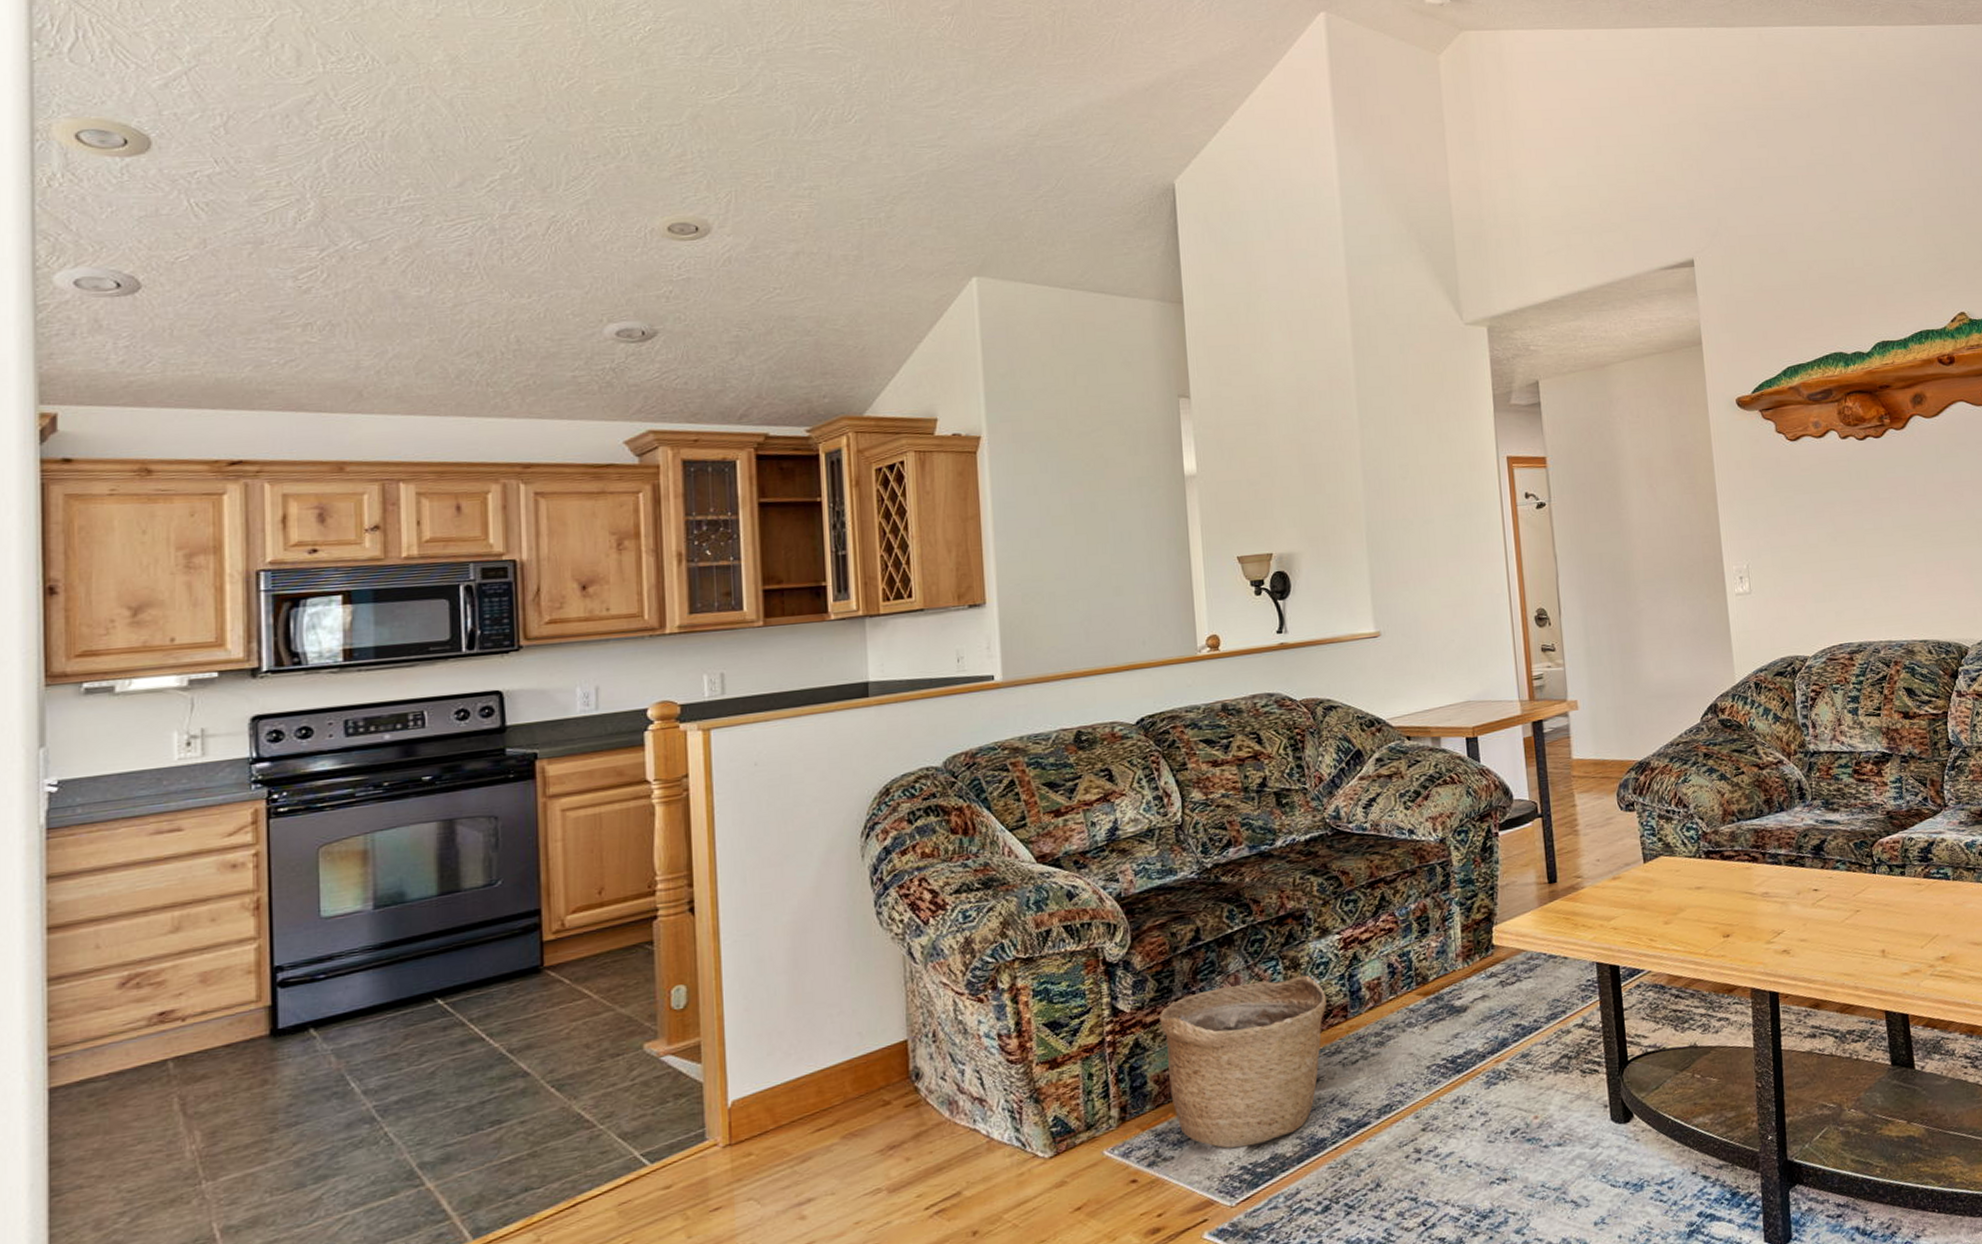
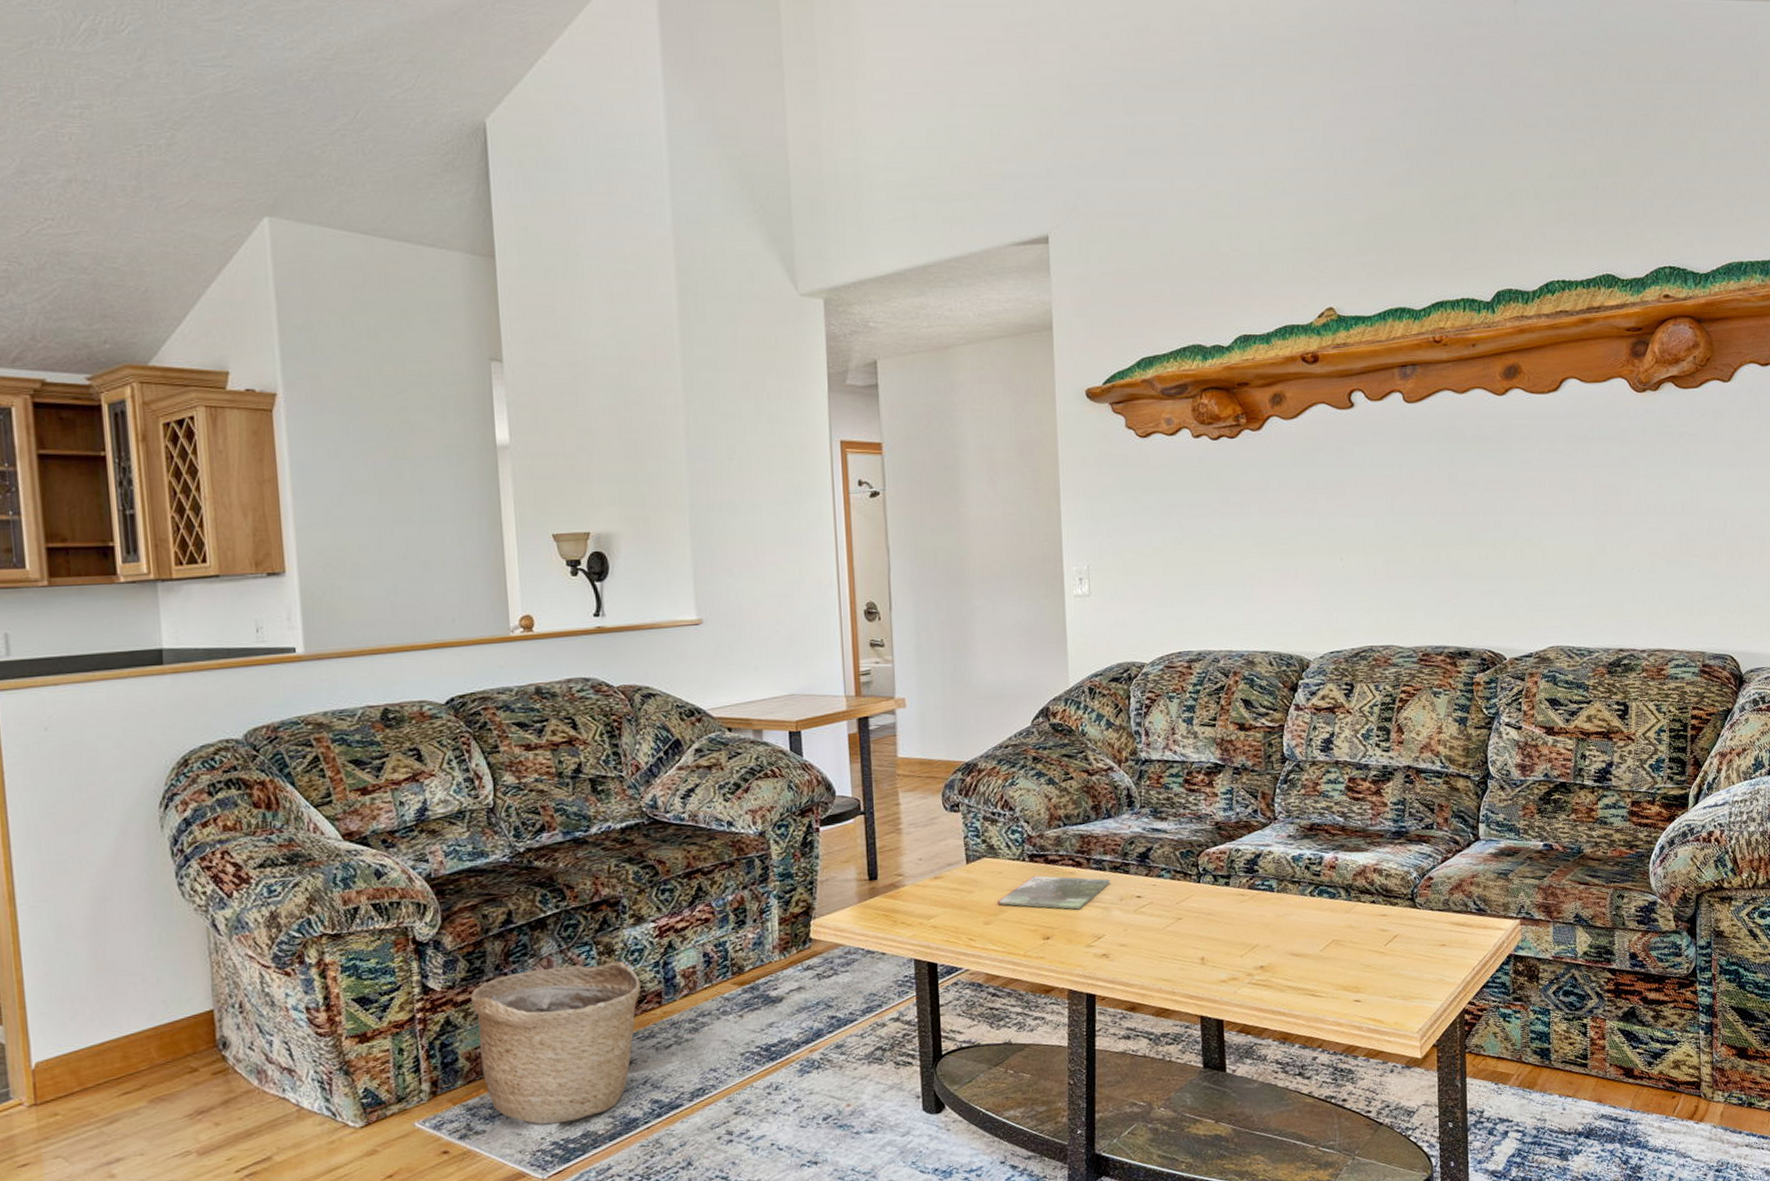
magazine: none [1675,872,1787,906] -> present [997,875,1110,910]

